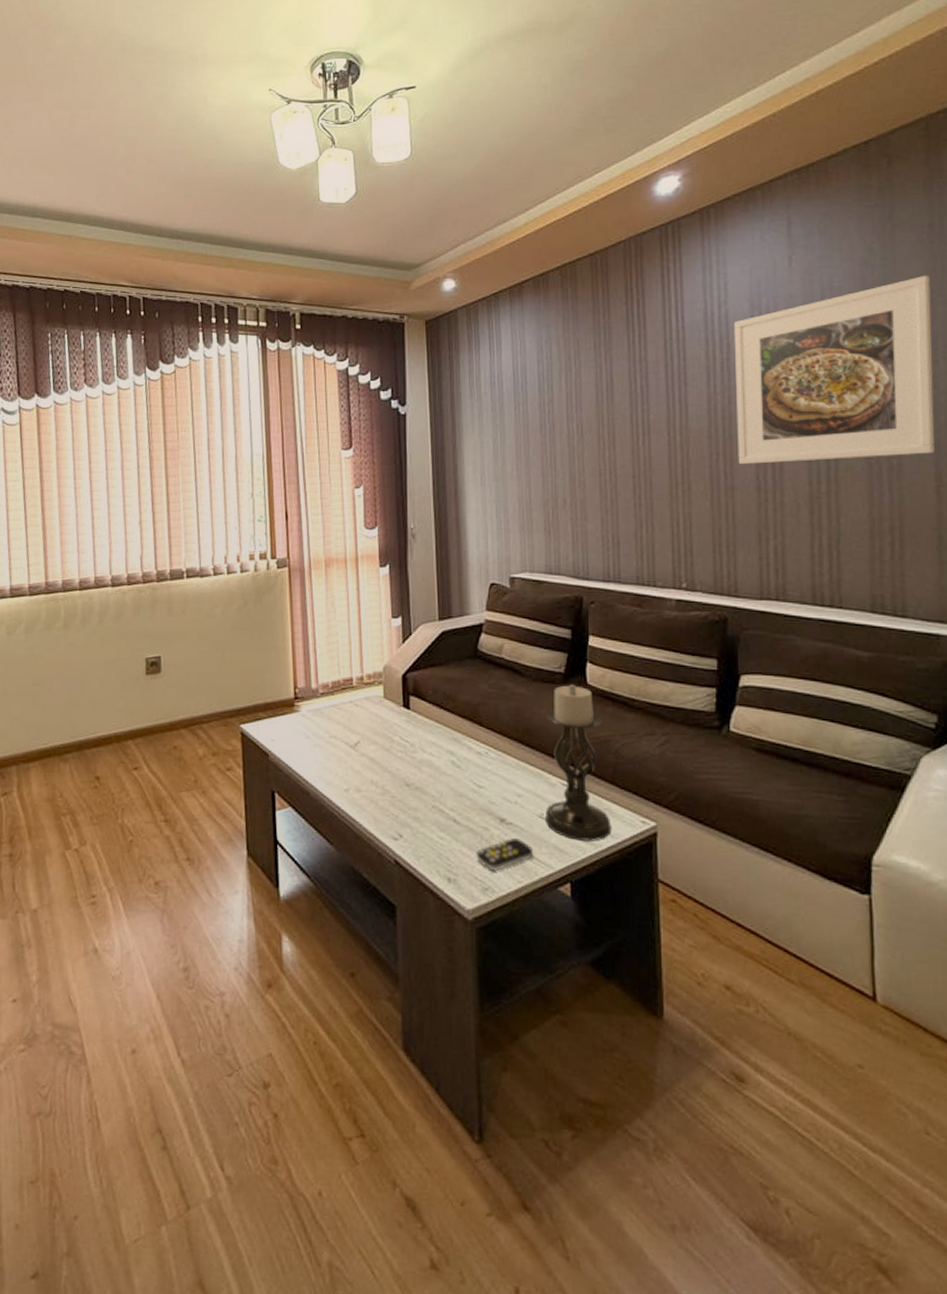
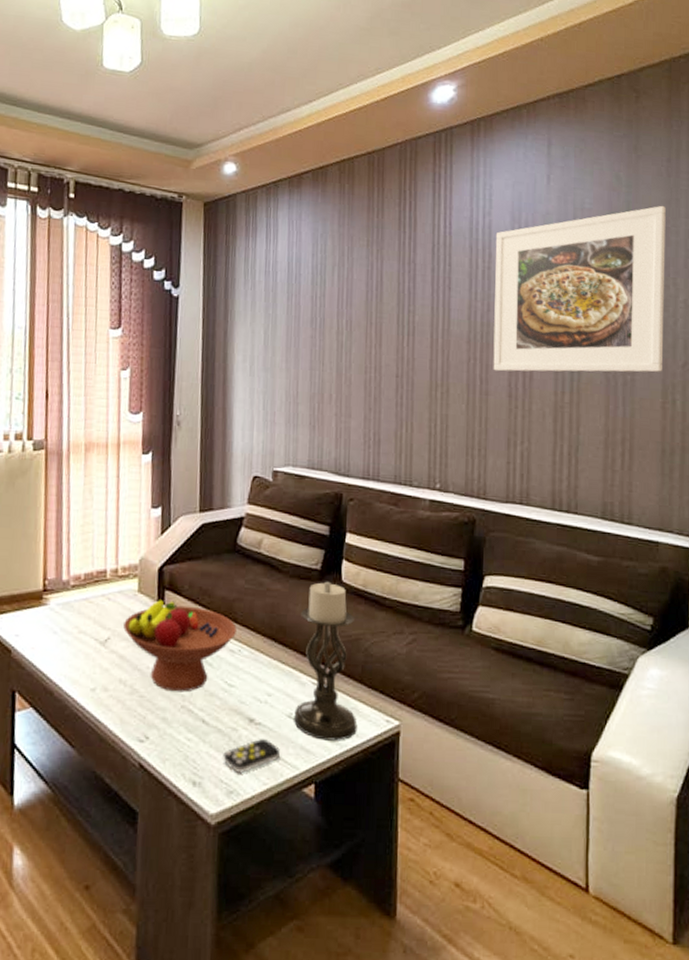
fruit bowl: none [372,705,482,793] -> present [123,600,237,692]

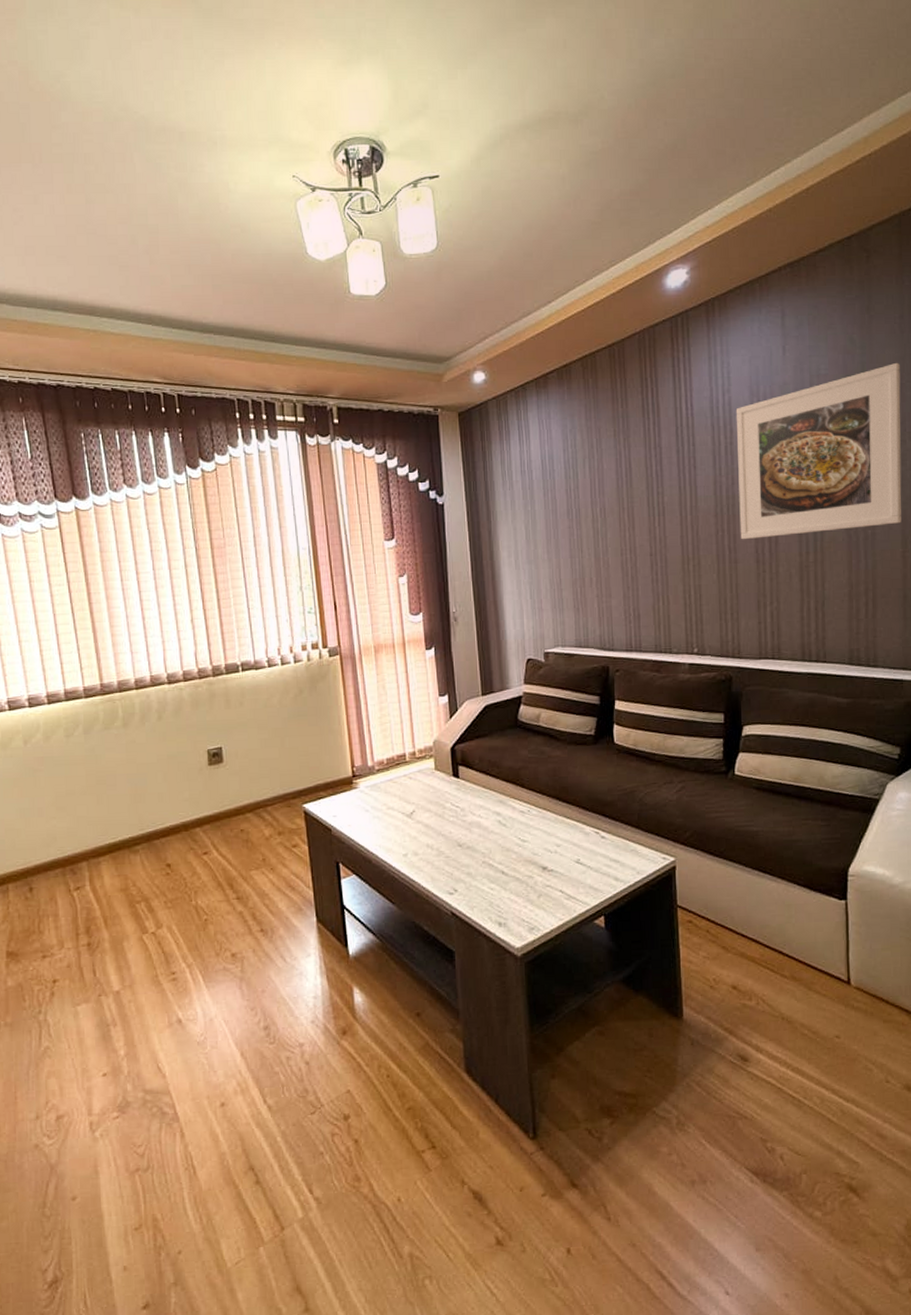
fruit bowl: present [123,600,237,692] -> none [425,774,524,851]
remote control: present [223,739,281,774] -> none [523,883,573,913]
candle holder: present [294,581,358,741] -> none [580,744,638,879]

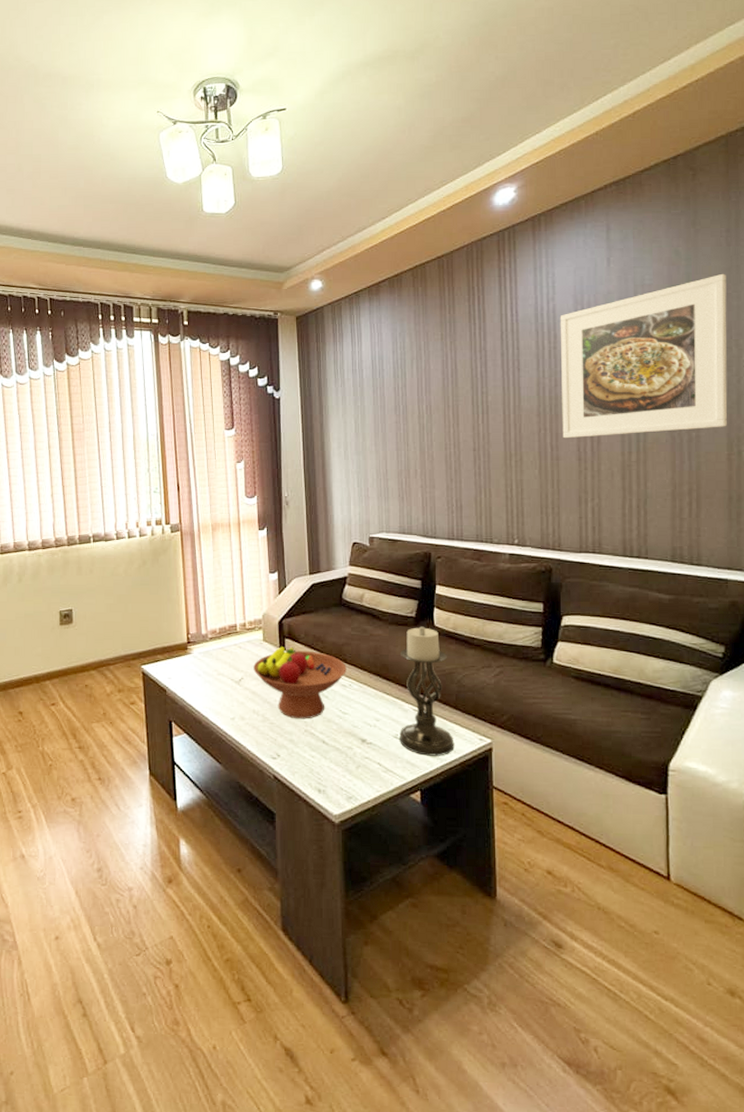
fruit bowl: none [425,774,524,851] -> present [253,647,346,719]
candle holder: none [580,744,638,879] -> present [400,626,455,756]

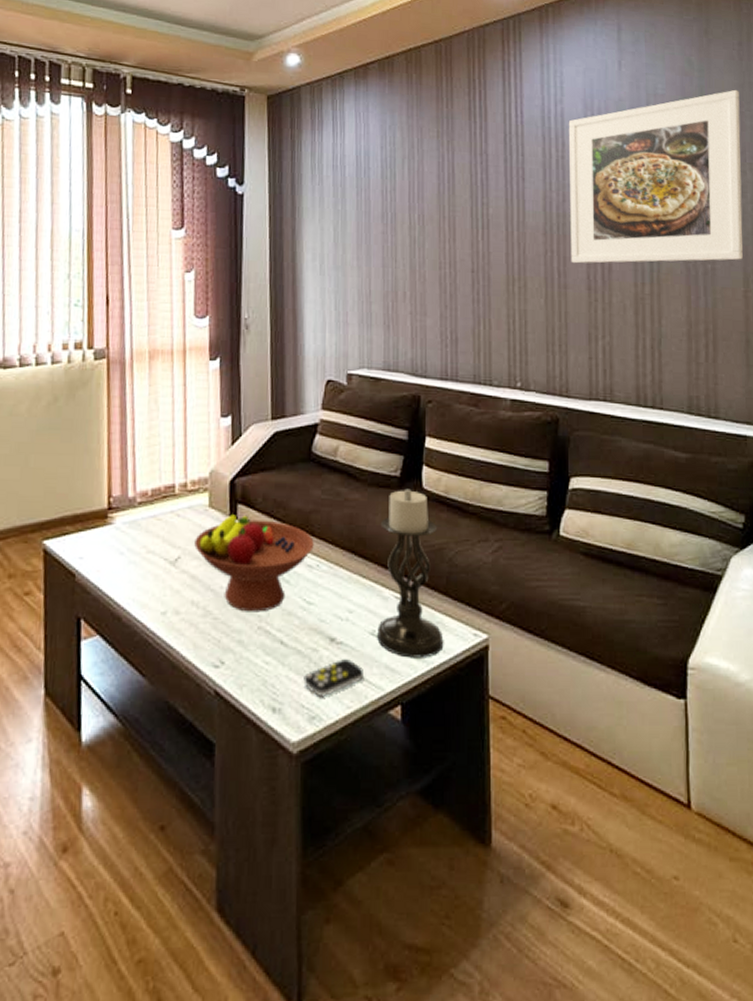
remote control: none [342,755,390,783] -> present [303,659,365,698]

